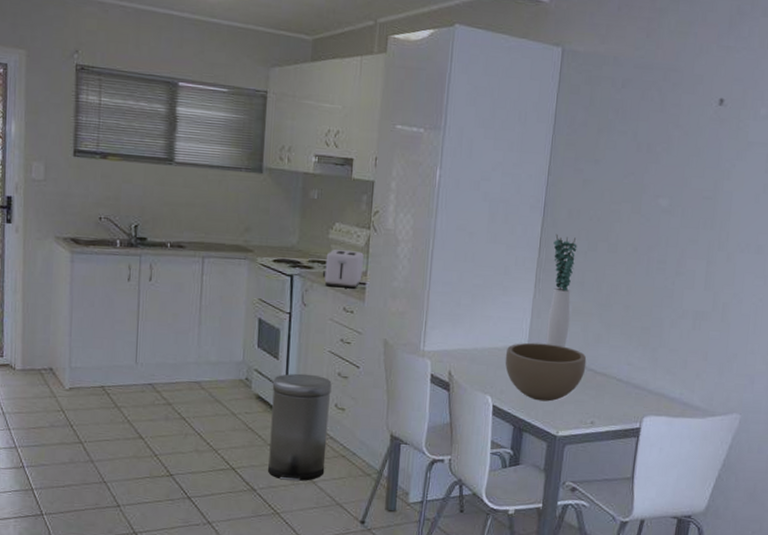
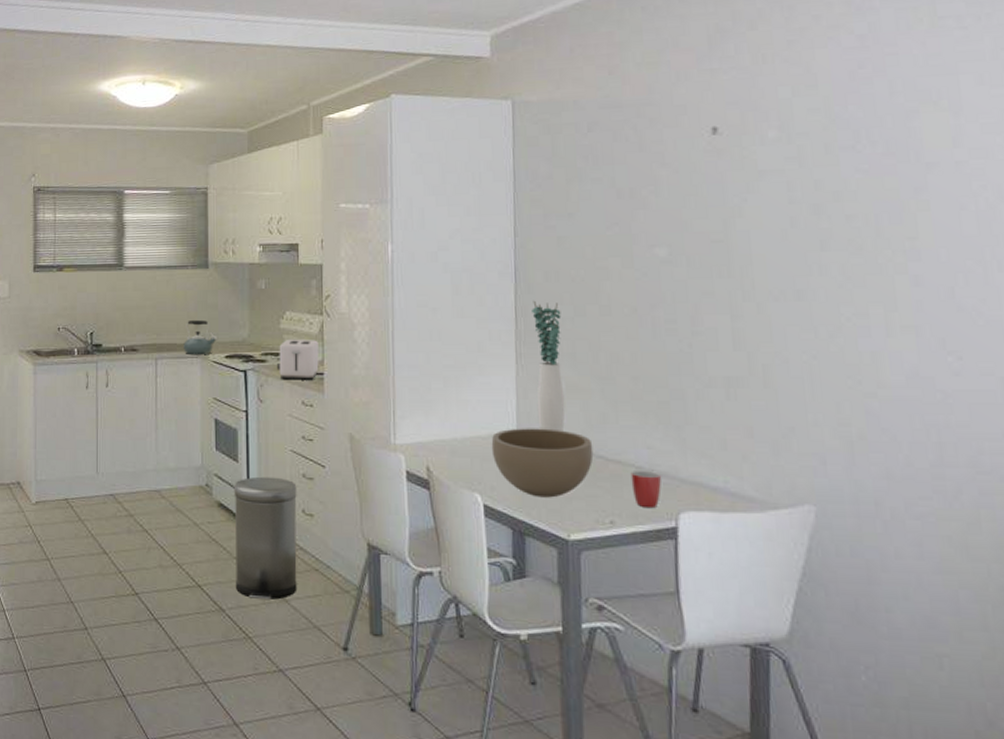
kettle: none [232,222,268,258] -> present [183,319,218,356]
mug: none [611,381,636,412] -> present [630,469,662,507]

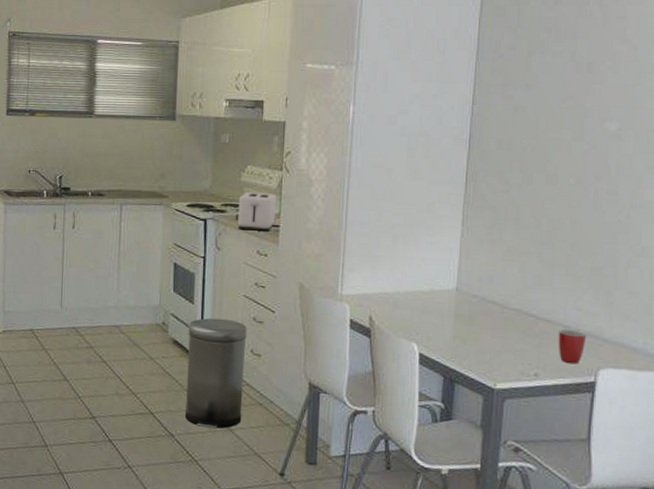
kettle: present [183,319,218,356] -> none [147,169,182,203]
bowl: present [491,428,594,498] -> none [431,285,526,350]
vase: present [532,300,566,431] -> none [477,166,510,290]

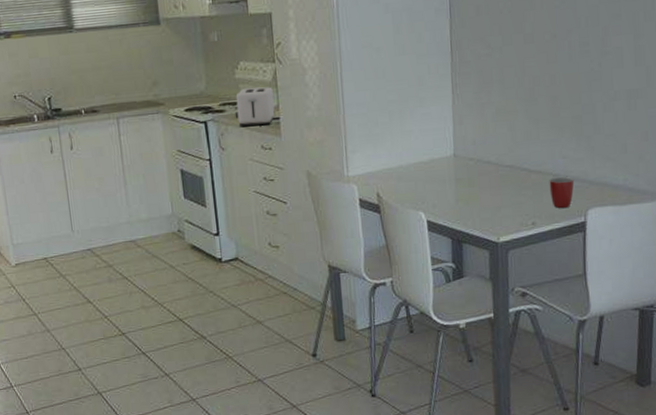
pedal bin: present [185,318,247,429] -> none [204,217,269,325]

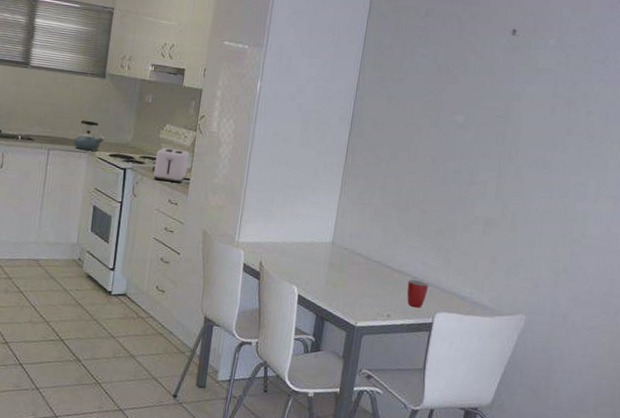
kettle: none [143,76,177,112] -> present [74,120,106,152]

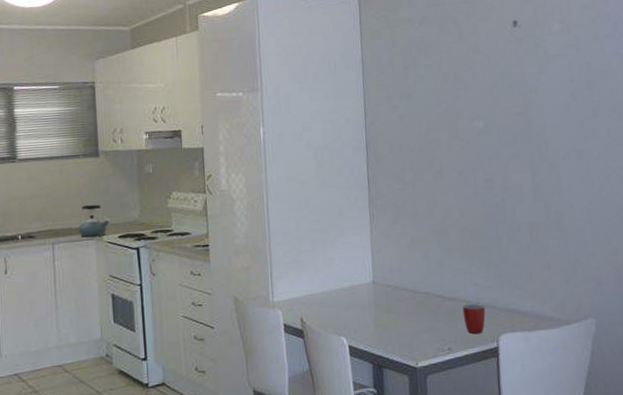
toaster: present [152,147,190,183] -> none [166,215,205,254]

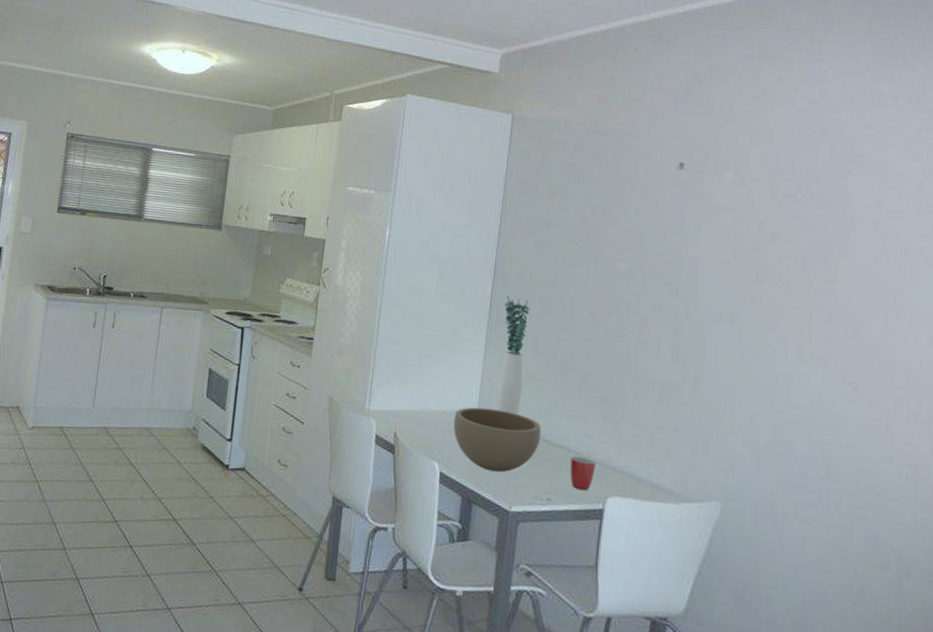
kettle: present [78,204,112,238] -> none [188,275,222,310]
bowl: none [352,276,434,335] -> present [453,407,542,473]
vase: none [381,169,411,278] -> present [497,295,530,415]

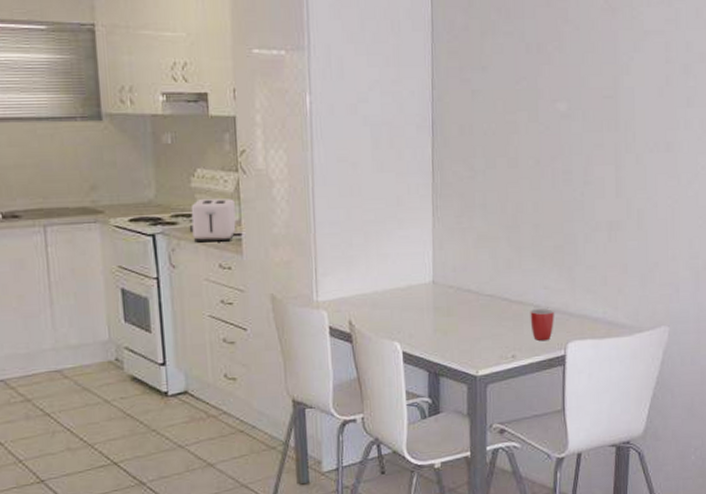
toaster: none [271,303,313,344] -> present [189,198,236,243]
bowl: present [453,407,542,473] -> none [409,276,500,341]
vase: present [497,295,530,415] -> none [447,153,476,279]

